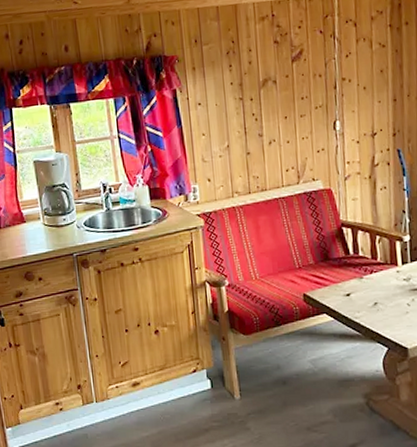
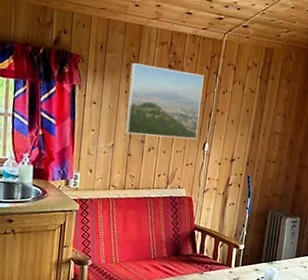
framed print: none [232,41,324,131] -> present [124,63,204,139]

